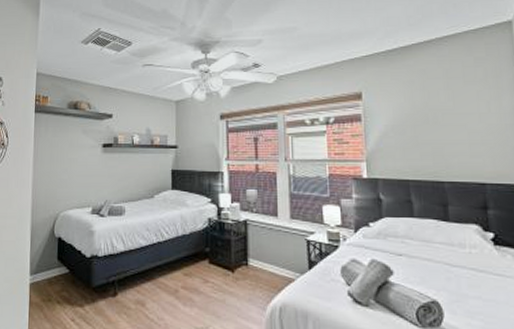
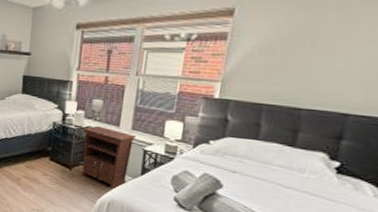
nightstand: none [241,218,296,291] -> present [82,125,136,189]

